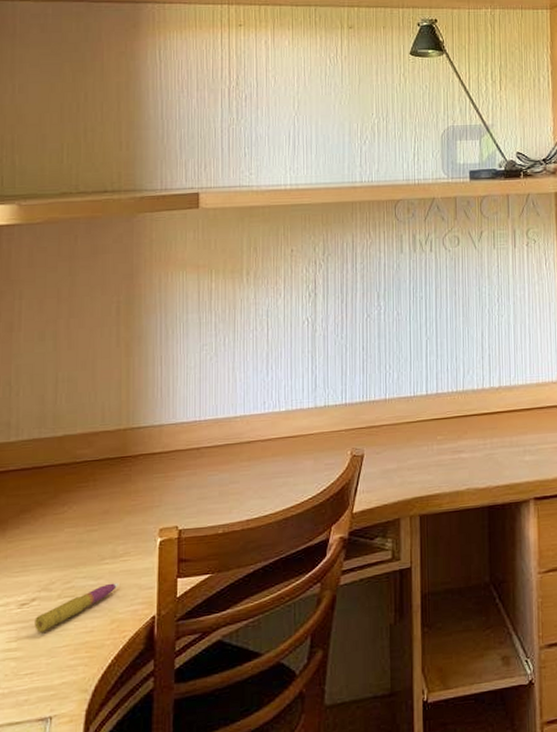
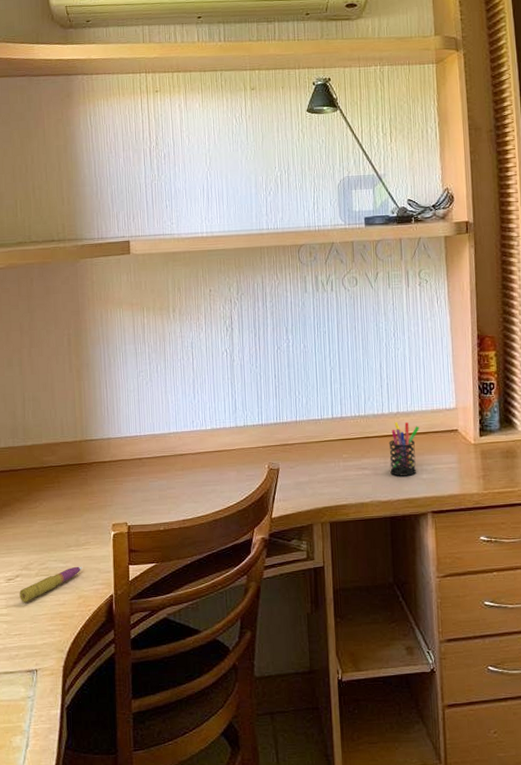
pen holder: none [489,397,523,459] -> present [388,421,419,476]

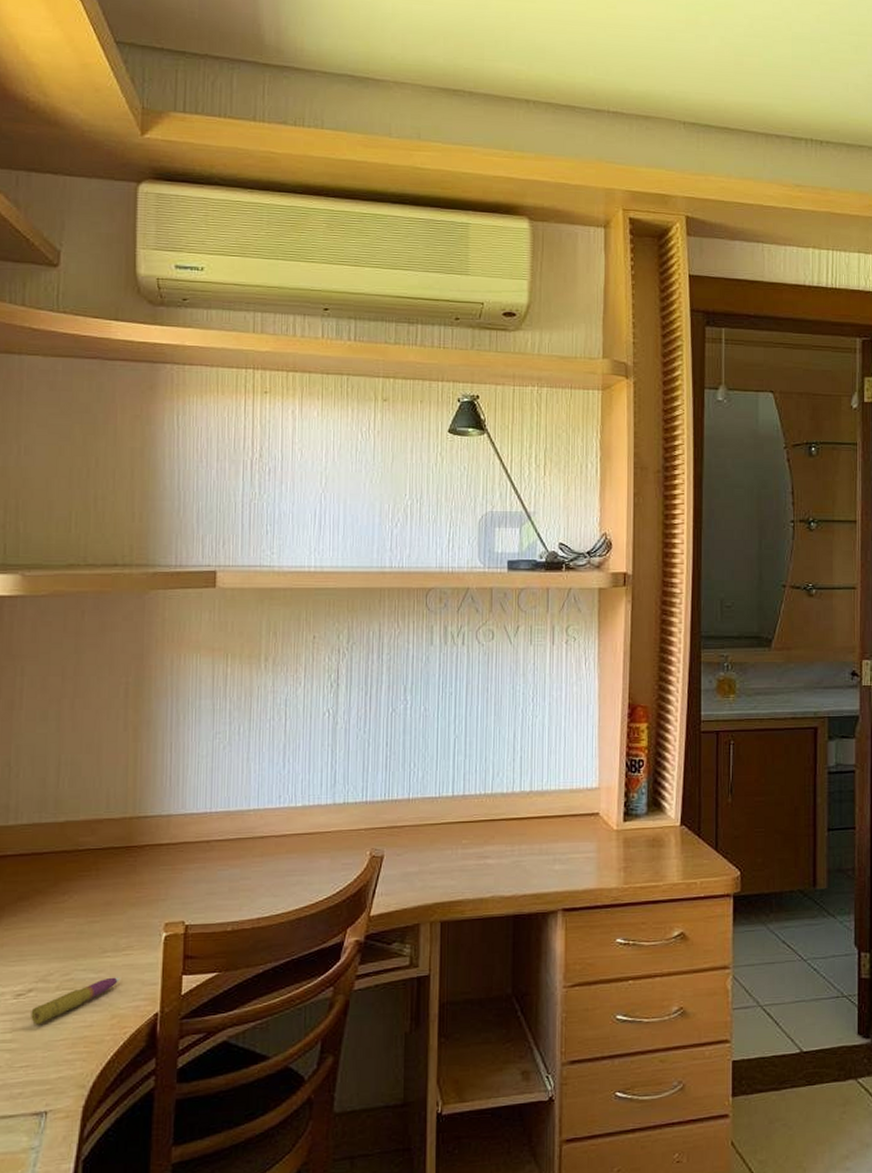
pen holder: present [388,421,419,476] -> none [517,802,555,867]

